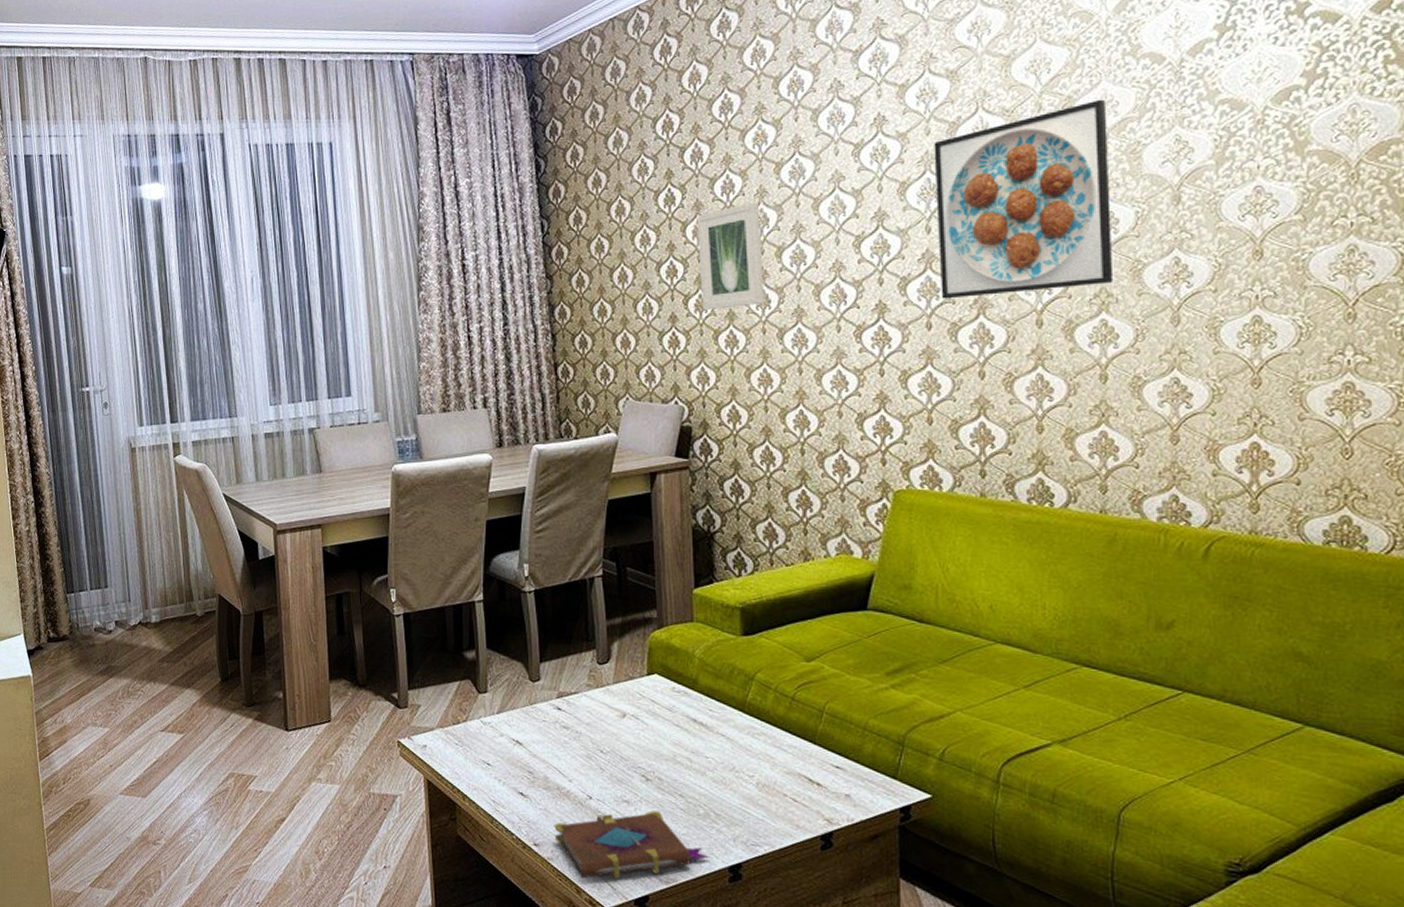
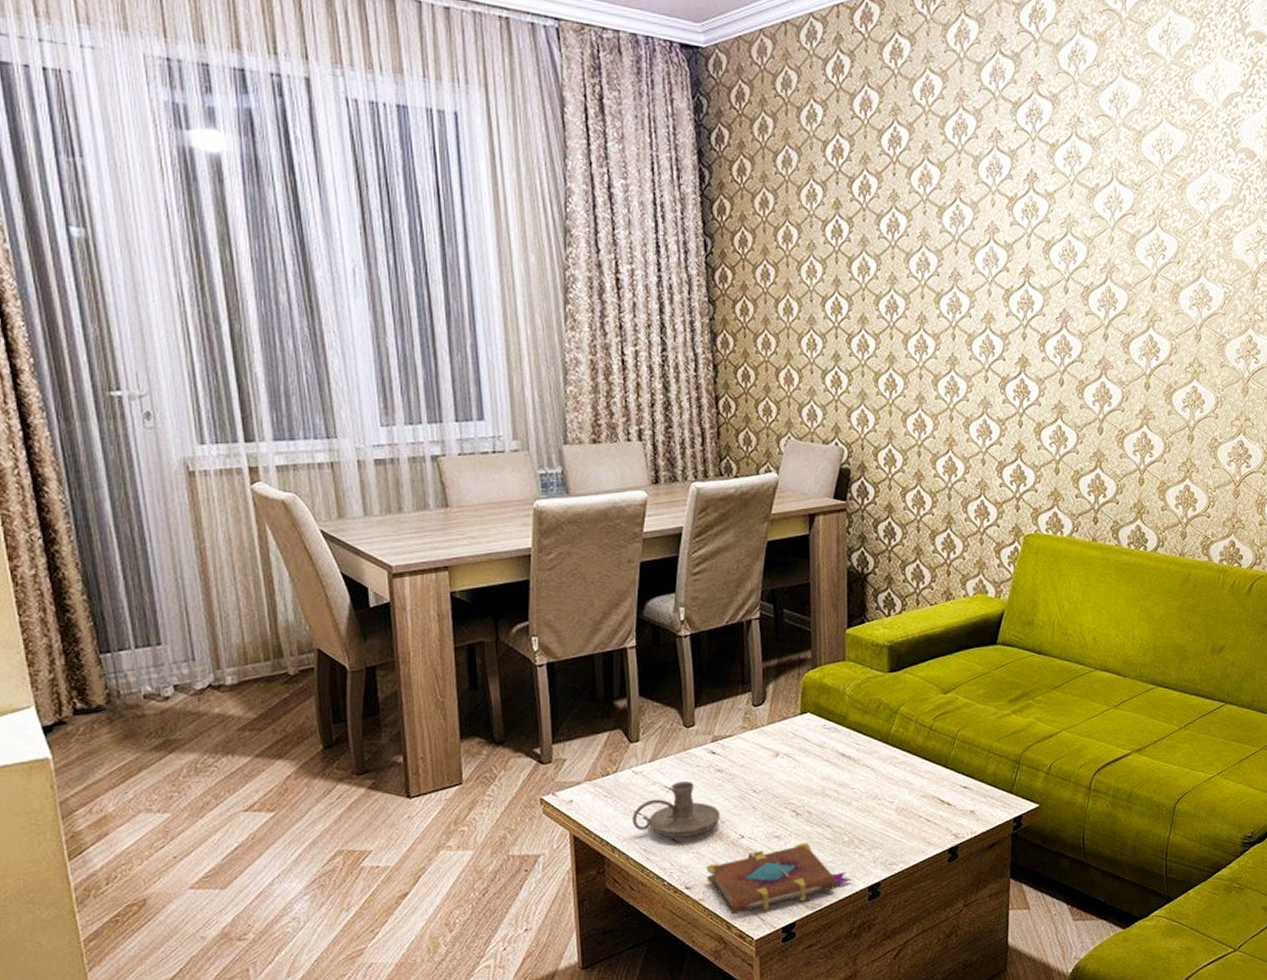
candle holder: none [481,734,567,793] -> present [632,780,720,837]
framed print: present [697,201,765,311] -> none [862,244,923,352]
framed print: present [934,99,1114,299] -> none [1073,185,1211,358]

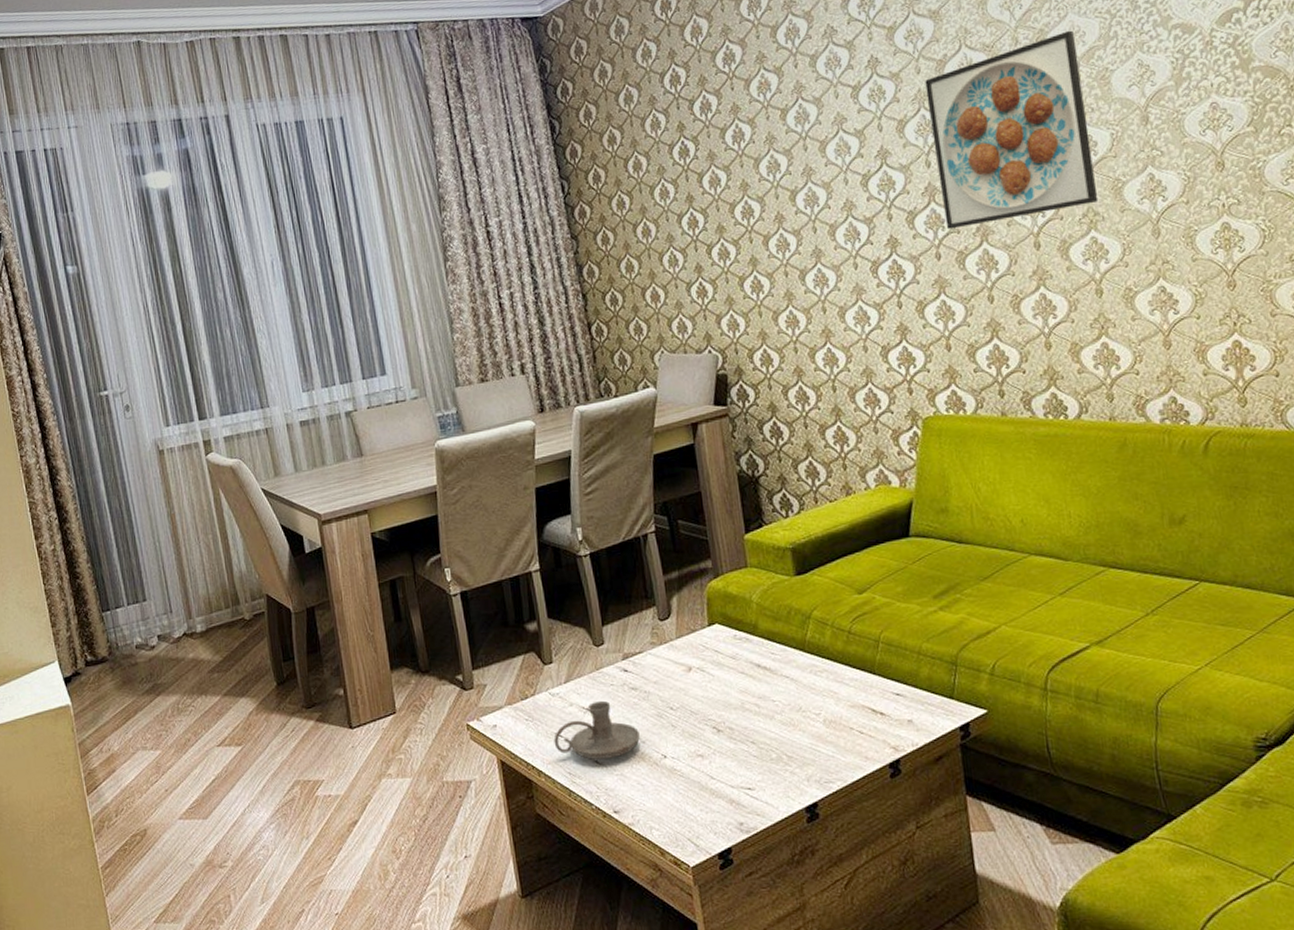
book: present [706,843,853,915] -> none [632,761,787,840]
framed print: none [1073,185,1211,358] -> present [925,30,1099,230]

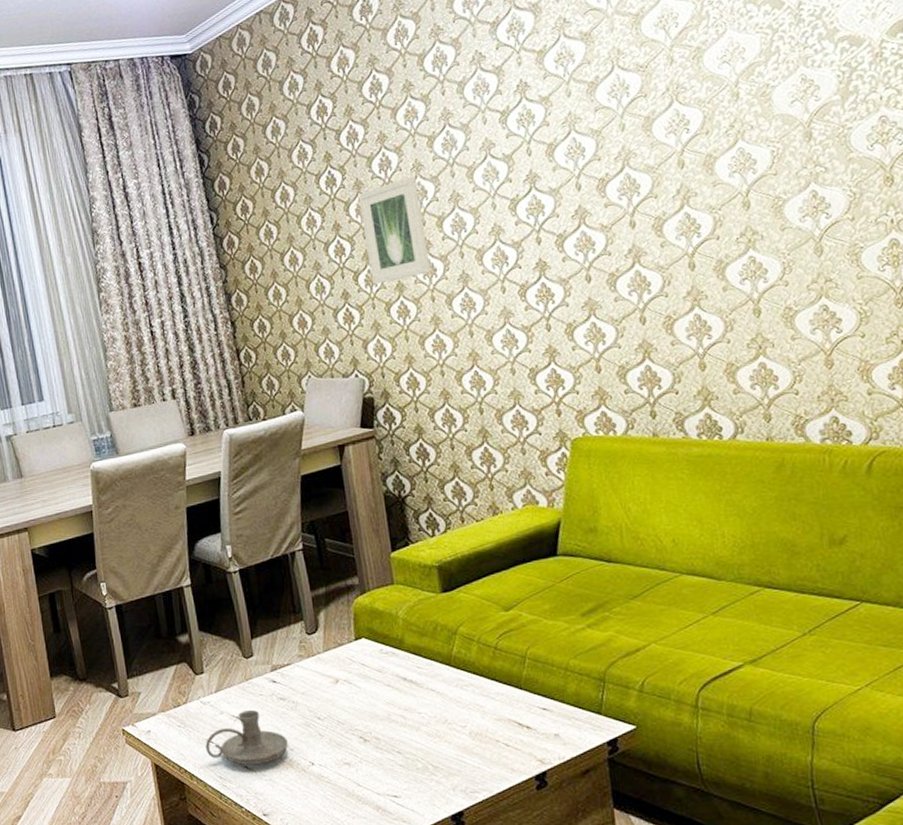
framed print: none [711,148,785,259] -> present [358,175,431,285]
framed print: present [925,30,1099,230] -> none [575,46,757,252]

